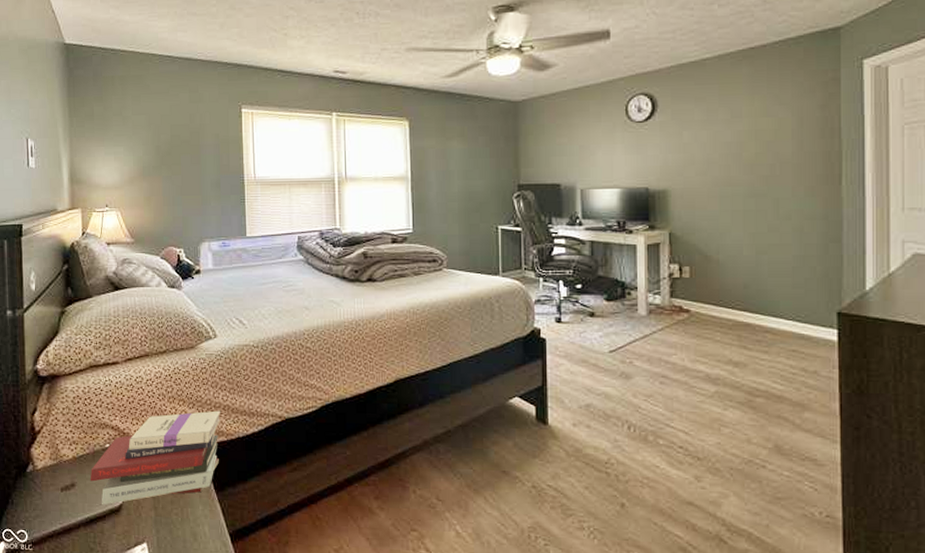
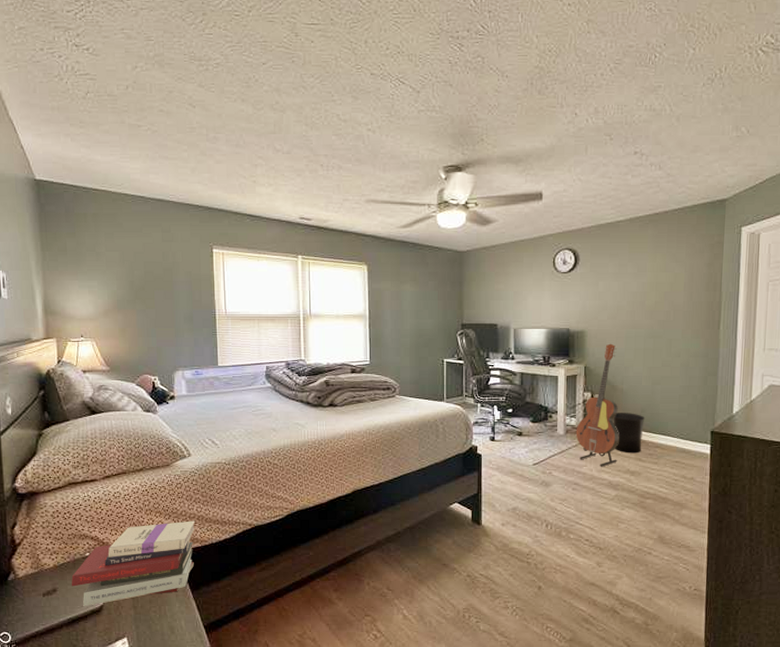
guitar: none [661,204,717,356] -> present [575,343,619,467]
waste bin: none [708,289,748,340] -> present [613,413,644,454]

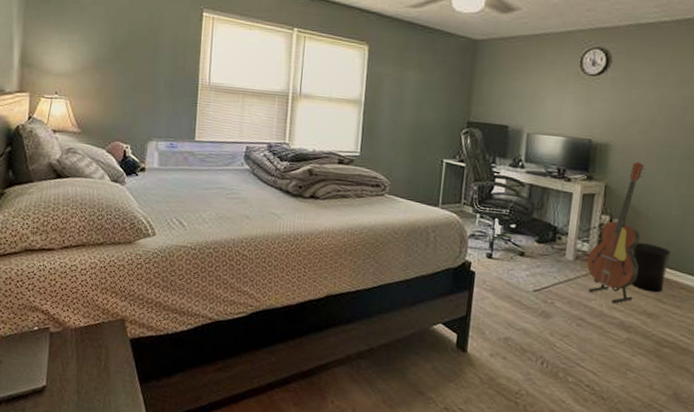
books: present [71,520,196,607] -> none [15,304,153,385]

